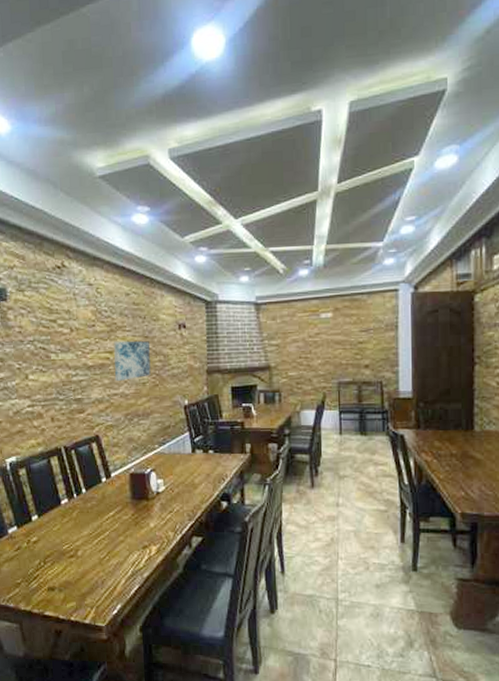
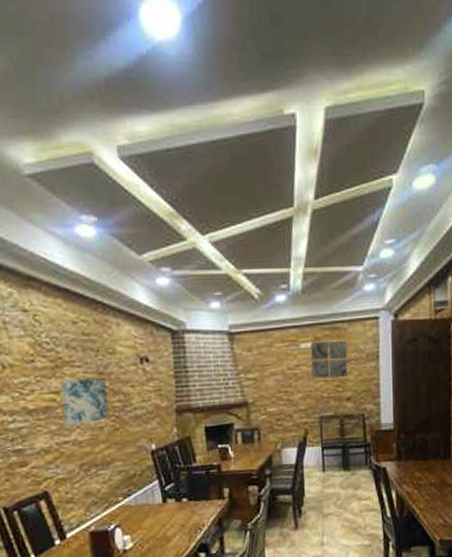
wall art: none [330,311,367,346] -> present [310,340,348,378]

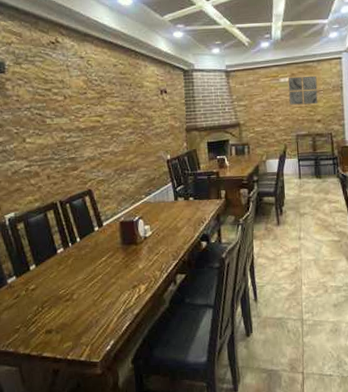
wall art: present [60,378,109,426] -> none [103,105,137,141]

